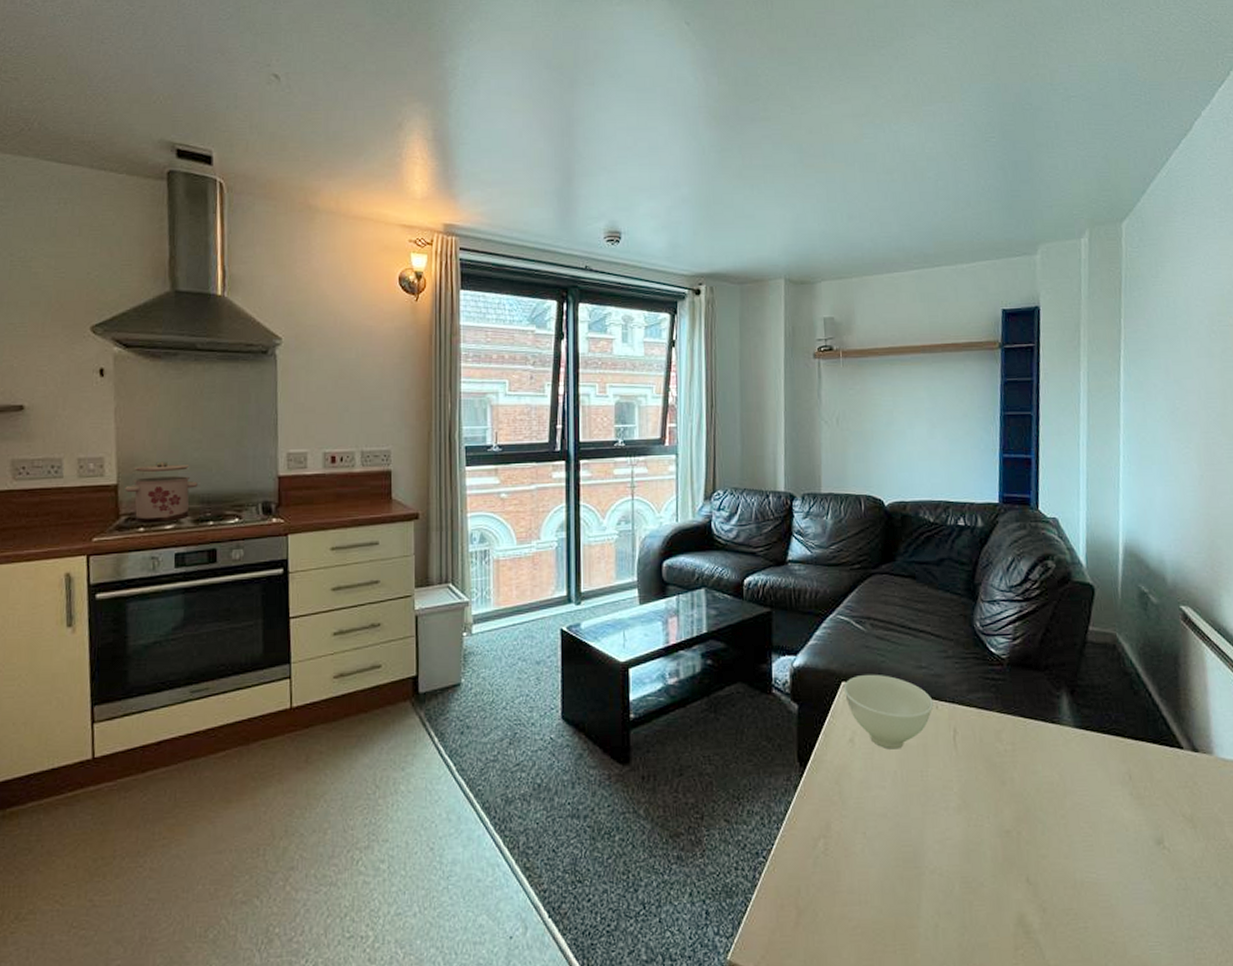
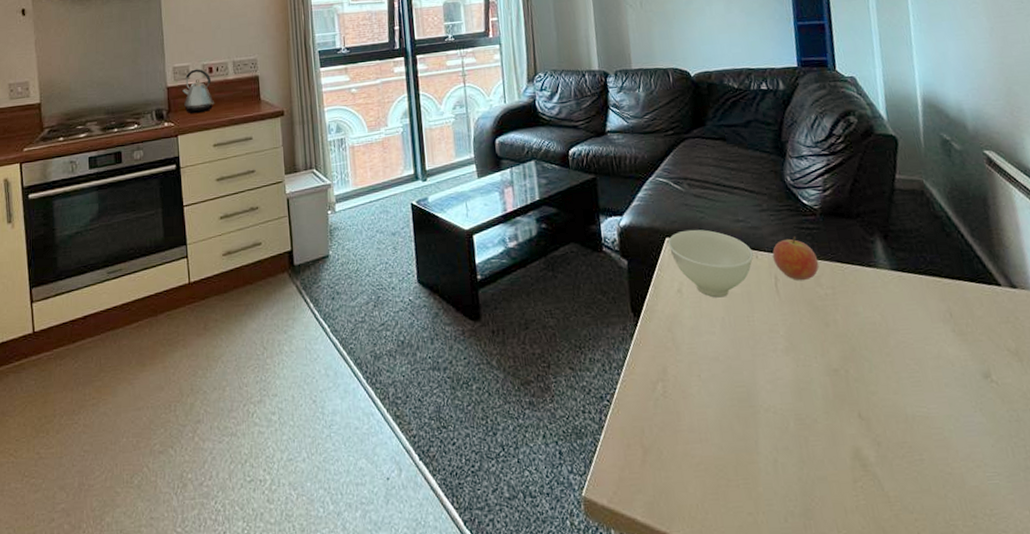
cooking pot: present [125,461,198,524] -> none [46,81,103,134]
kettle: none [296,457,336,509] -> present [181,68,215,113]
fruit: none [953,687,1001,735] -> present [772,236,819,281]

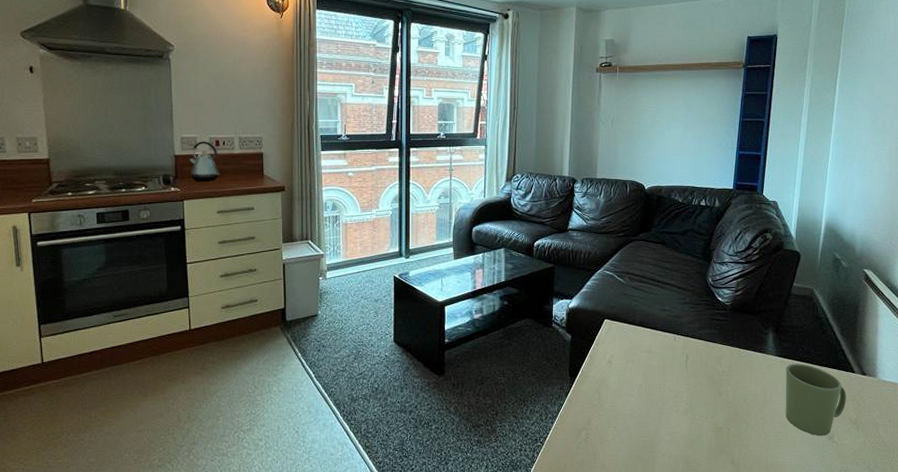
bowl: present [667,229,754,298] -> none [606,314,672,369]
fruit: present [772,236,819,281] -> none [687,325,722,360]
mug: none [907,278,998,375] -> present [785,363,846,436]

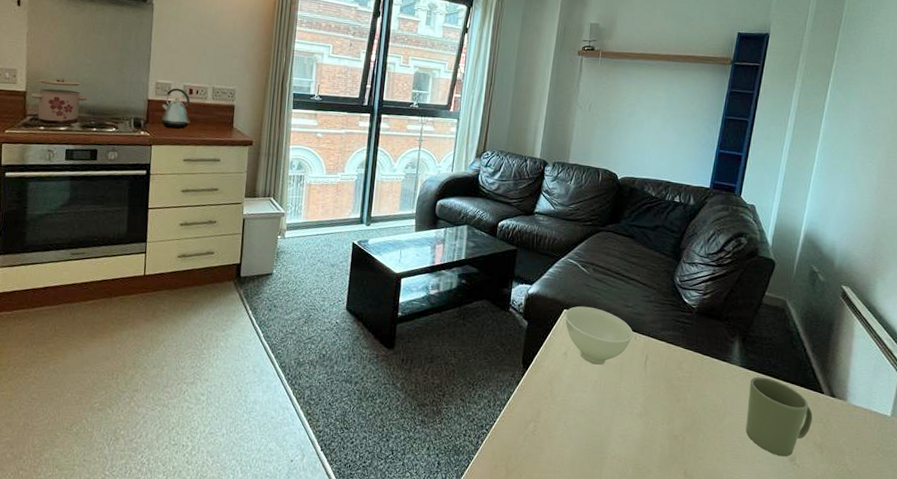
cooking pot: none [55,141,112,190] -> present [31,77,87,125]
bowl: none [606,314,672,369] -> present [564,306,633,365]

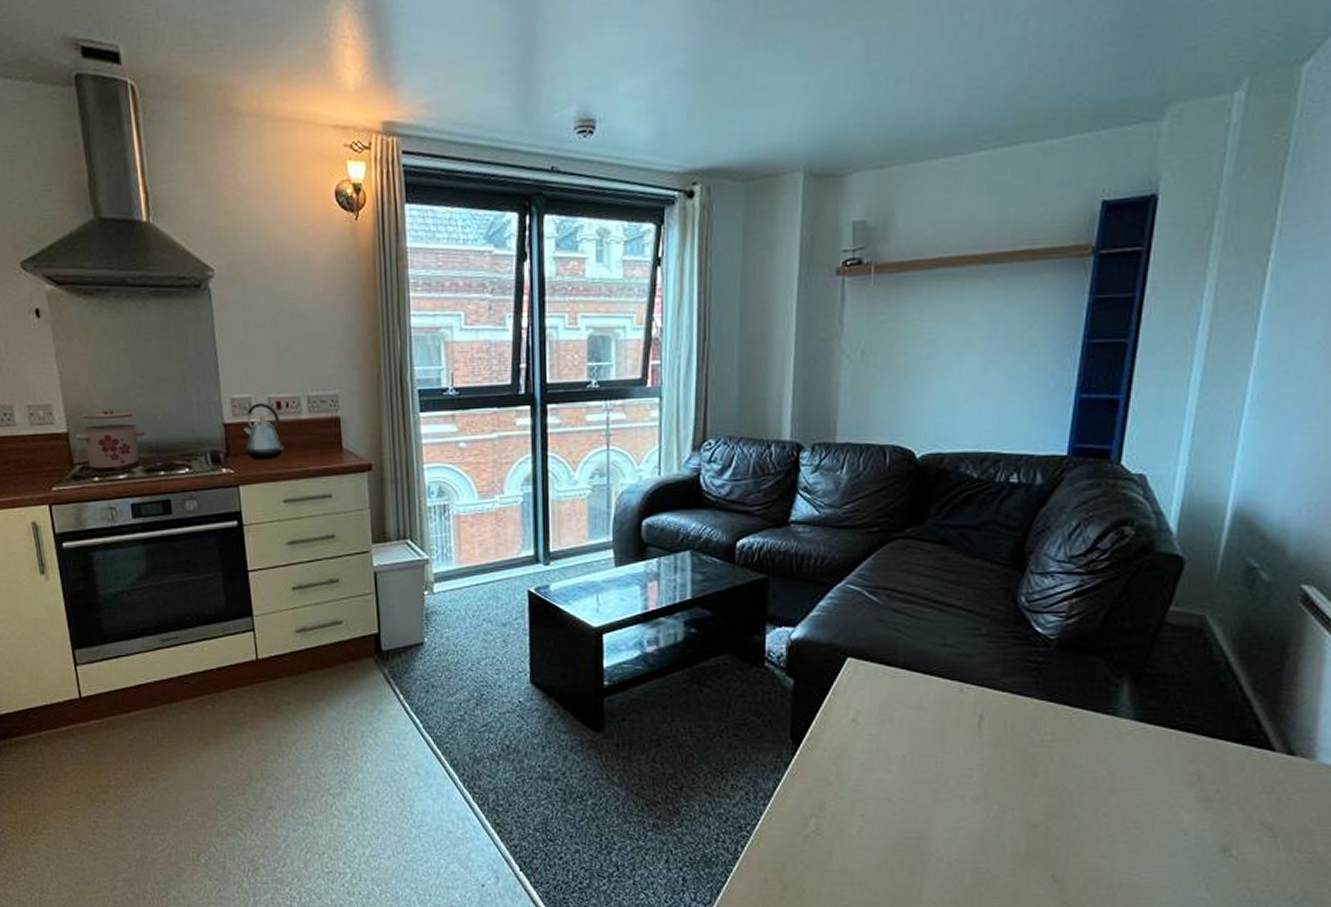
bowl: present [564,306,633,365] -> none [849,650,957,732]
mug: present [745,376,813,457] -> none [1146,733,1257,847]

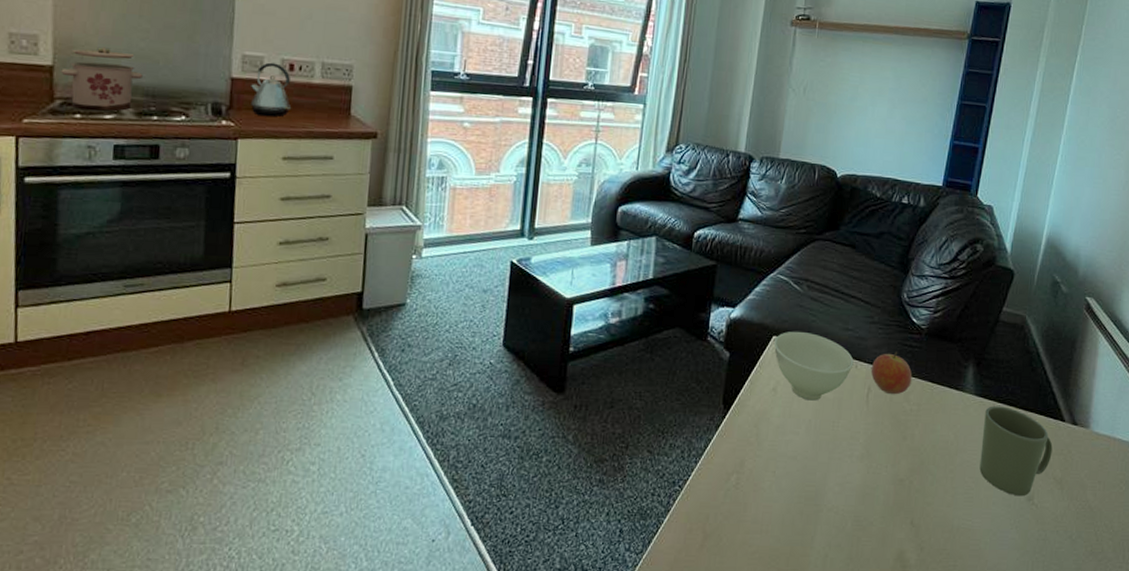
bowl: none [849,650,957,732] -> present [773,331,854,401]
fruit: none [981,670,1041,723] -> present [871,352,913,395]
mug: none [1146,733,1257,847] -> present [979,406,1053,497]

